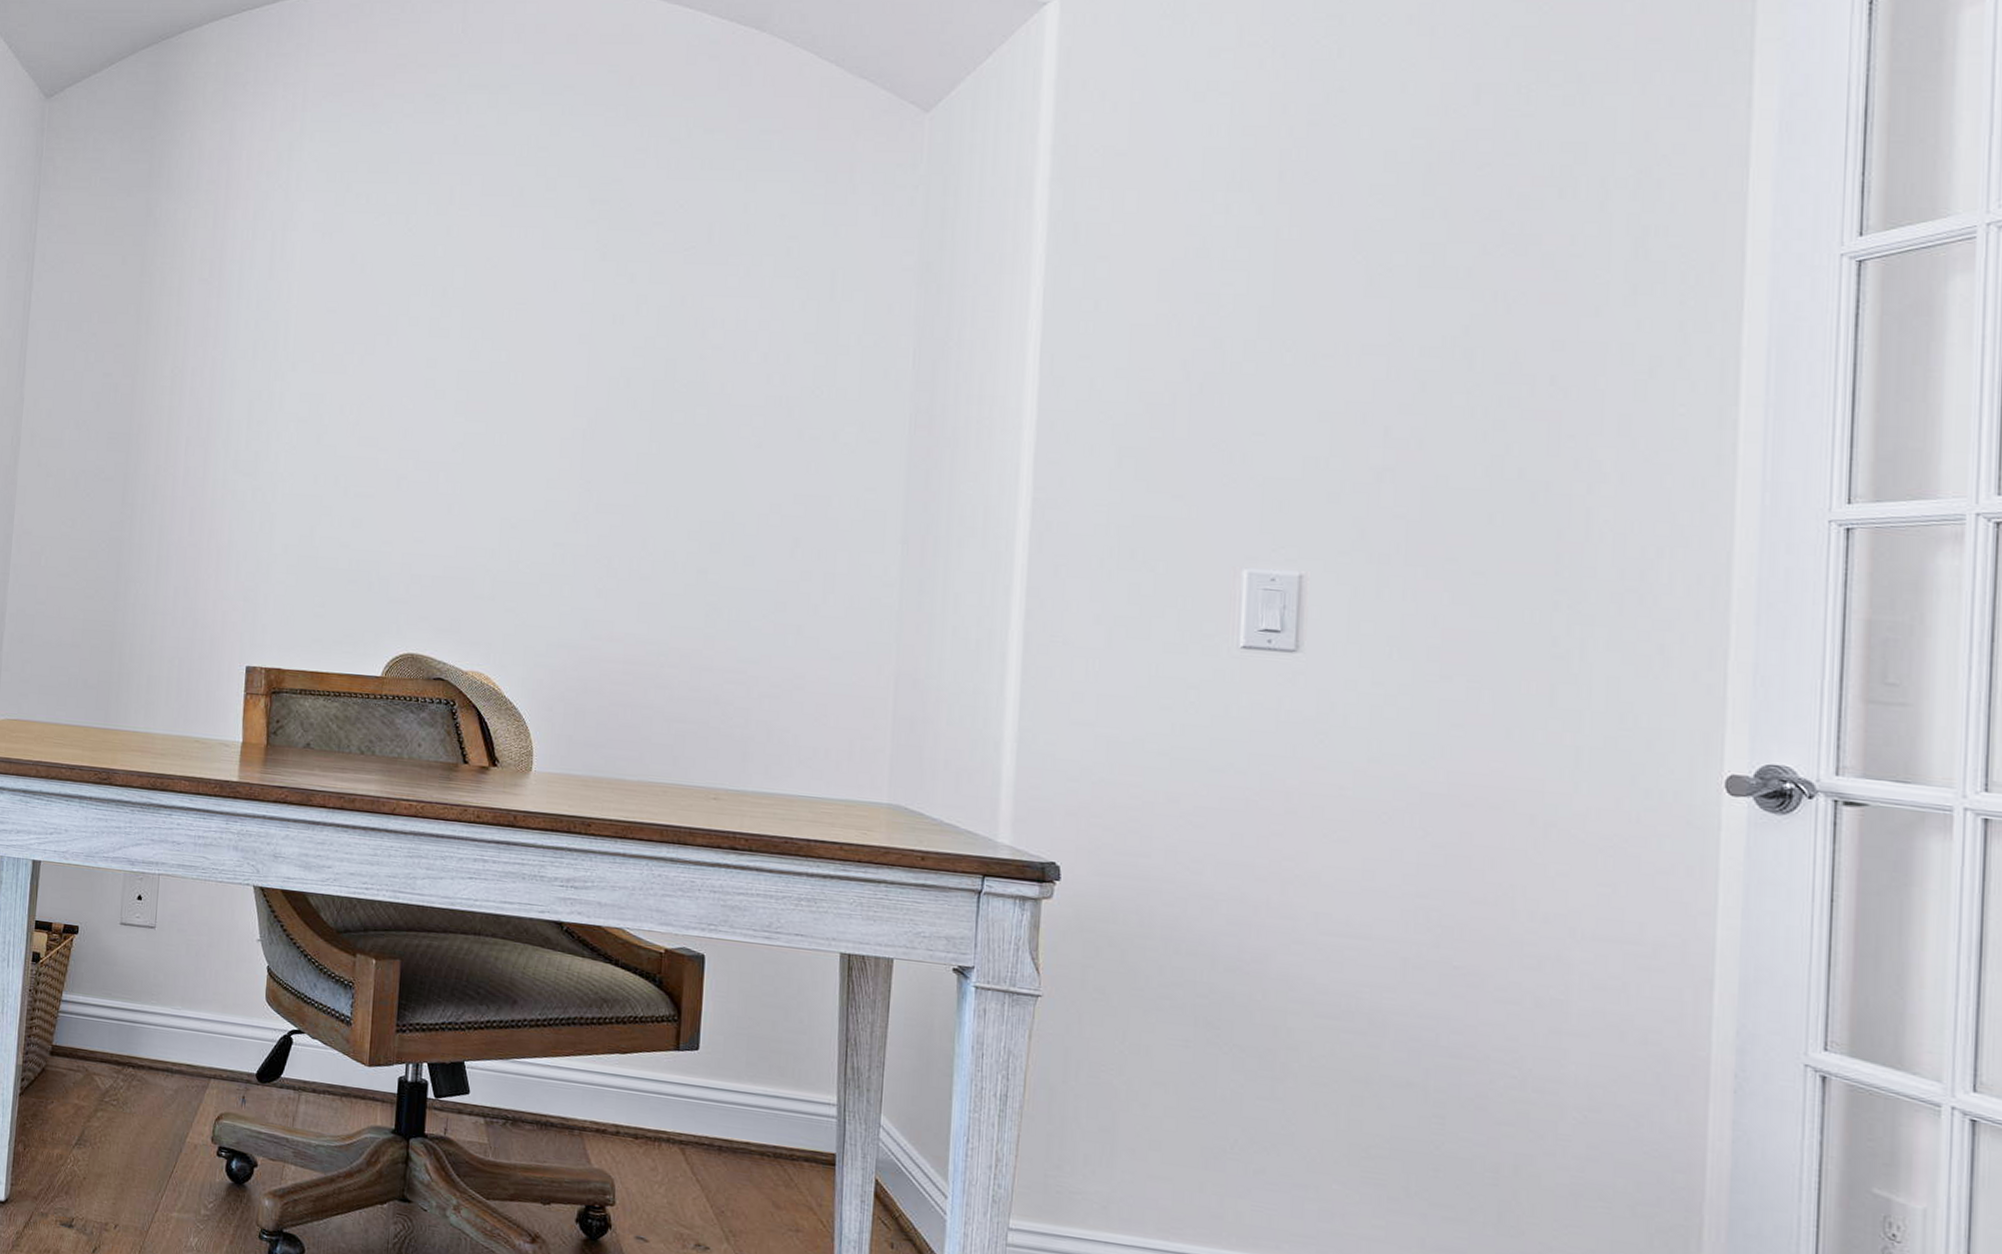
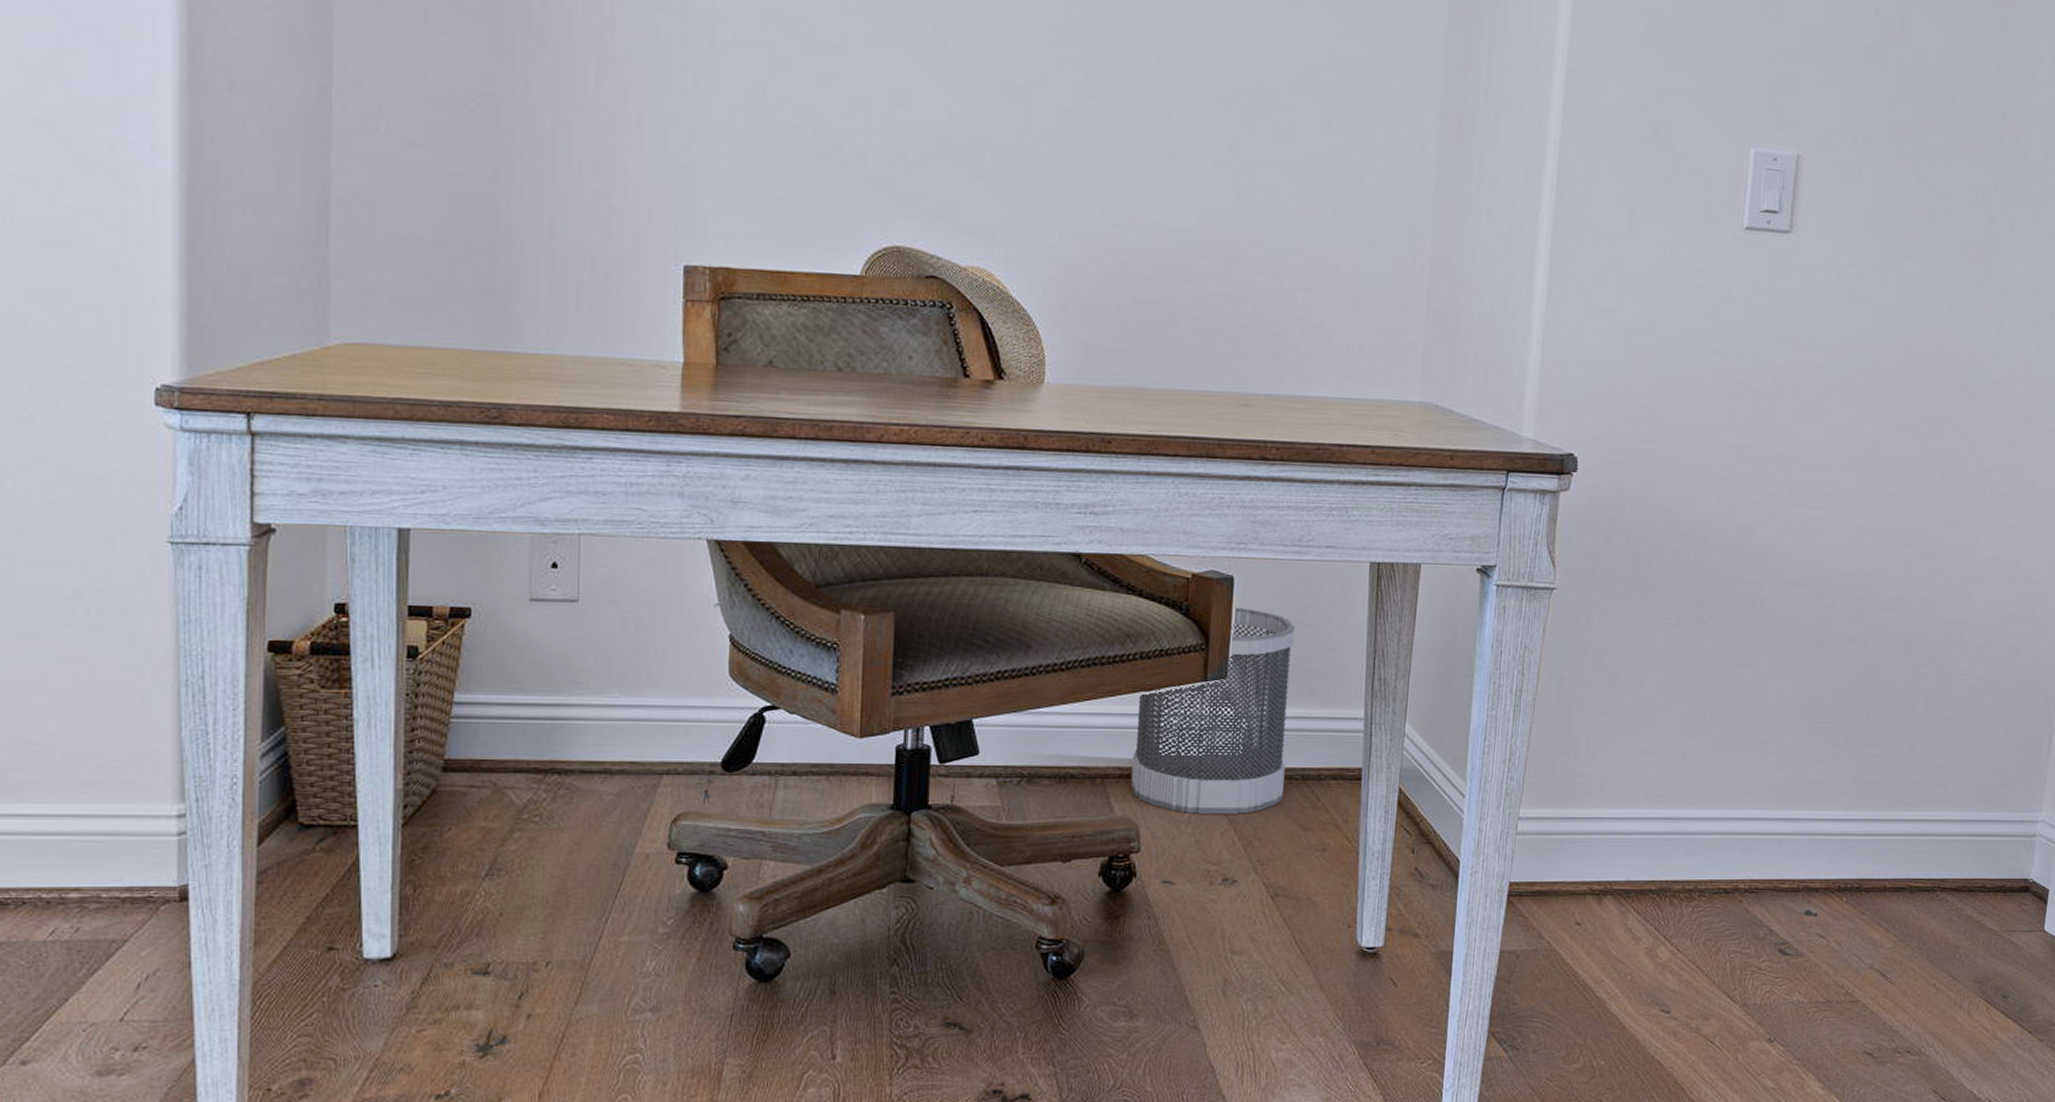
wastebasket: none [607,984,765,1184] -> present [1131,607,1295,815]

